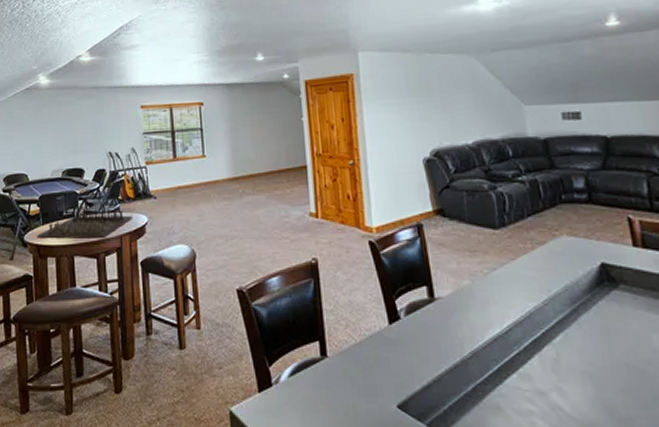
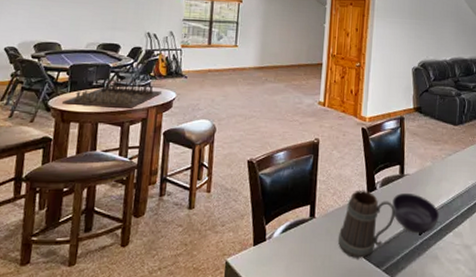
beer mug: none [360,320,431,408] -> present [338,190,395,258]
bowl: none [424,321,493,376] -> present [392,192,439,234]

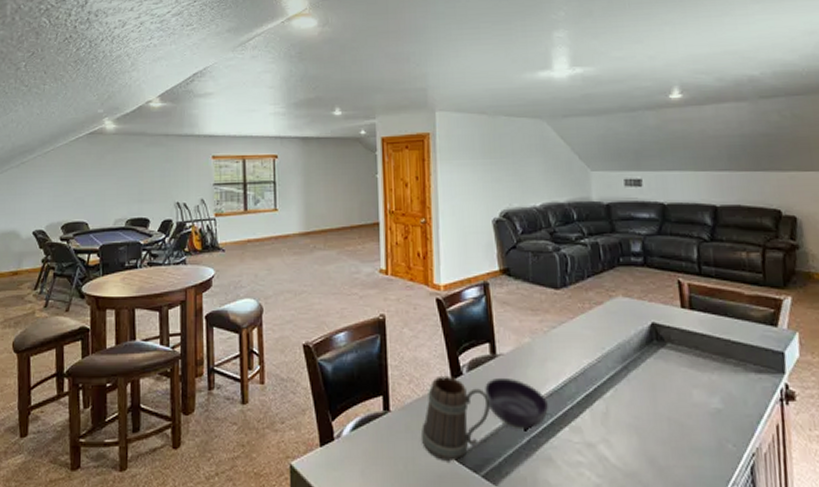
chess set: present [62,80,161,108] -> none [96,258,198,291]

